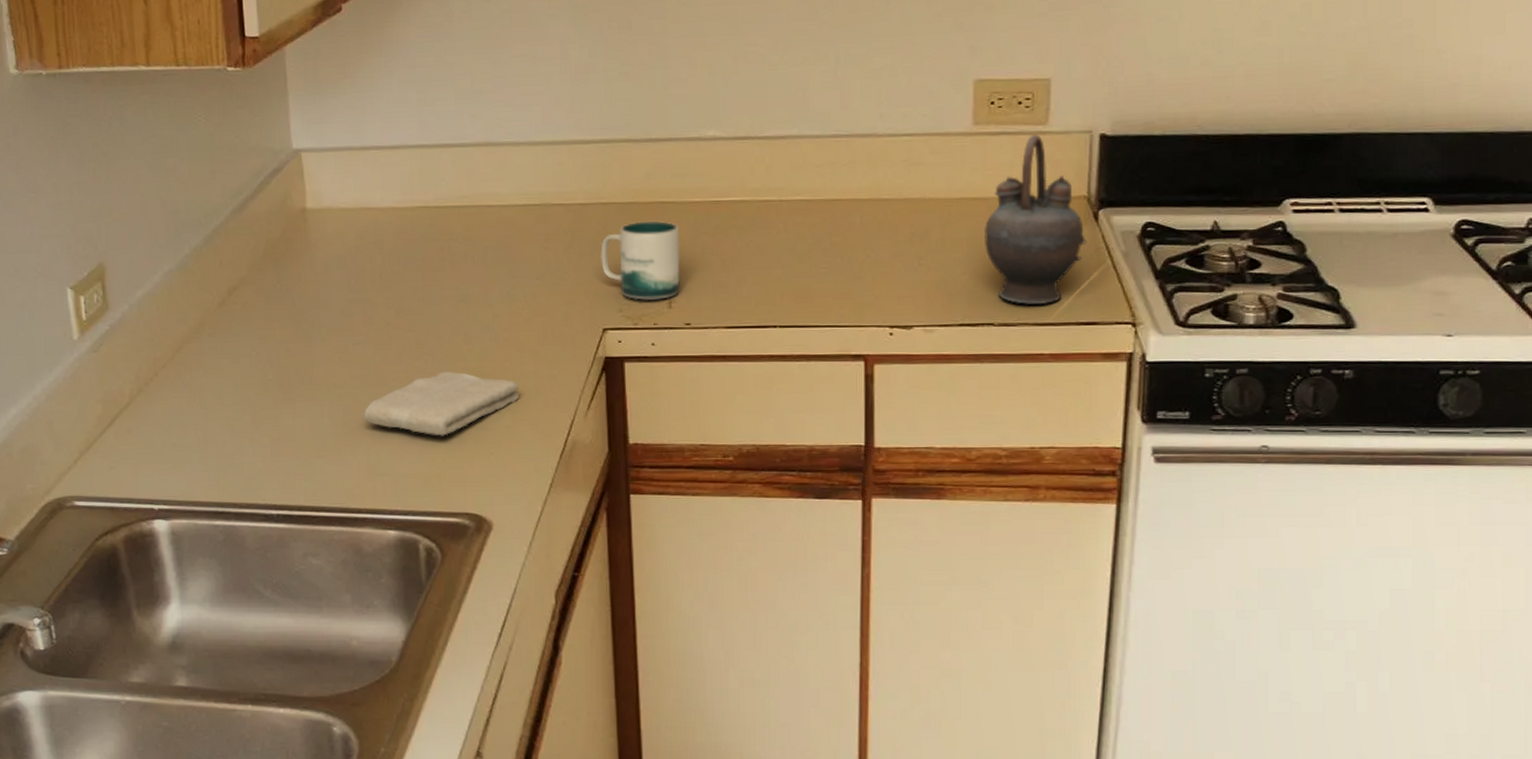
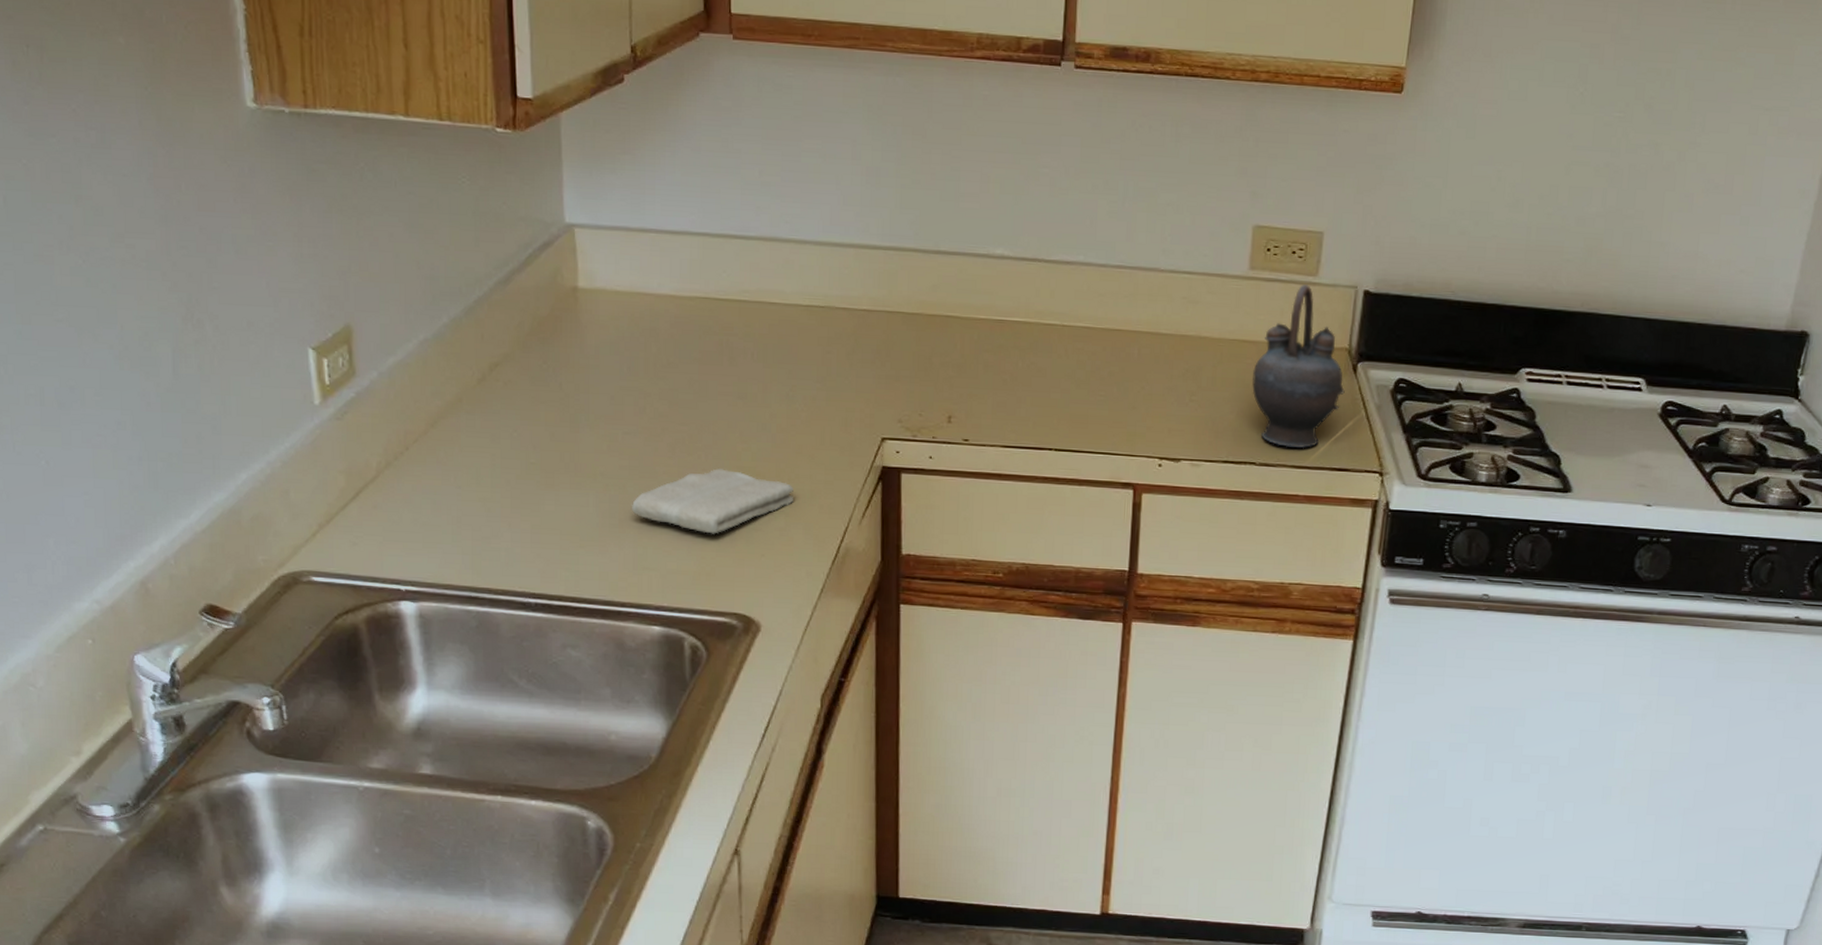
mug: present [601,221,681,300] -> none [883,333,963,413]

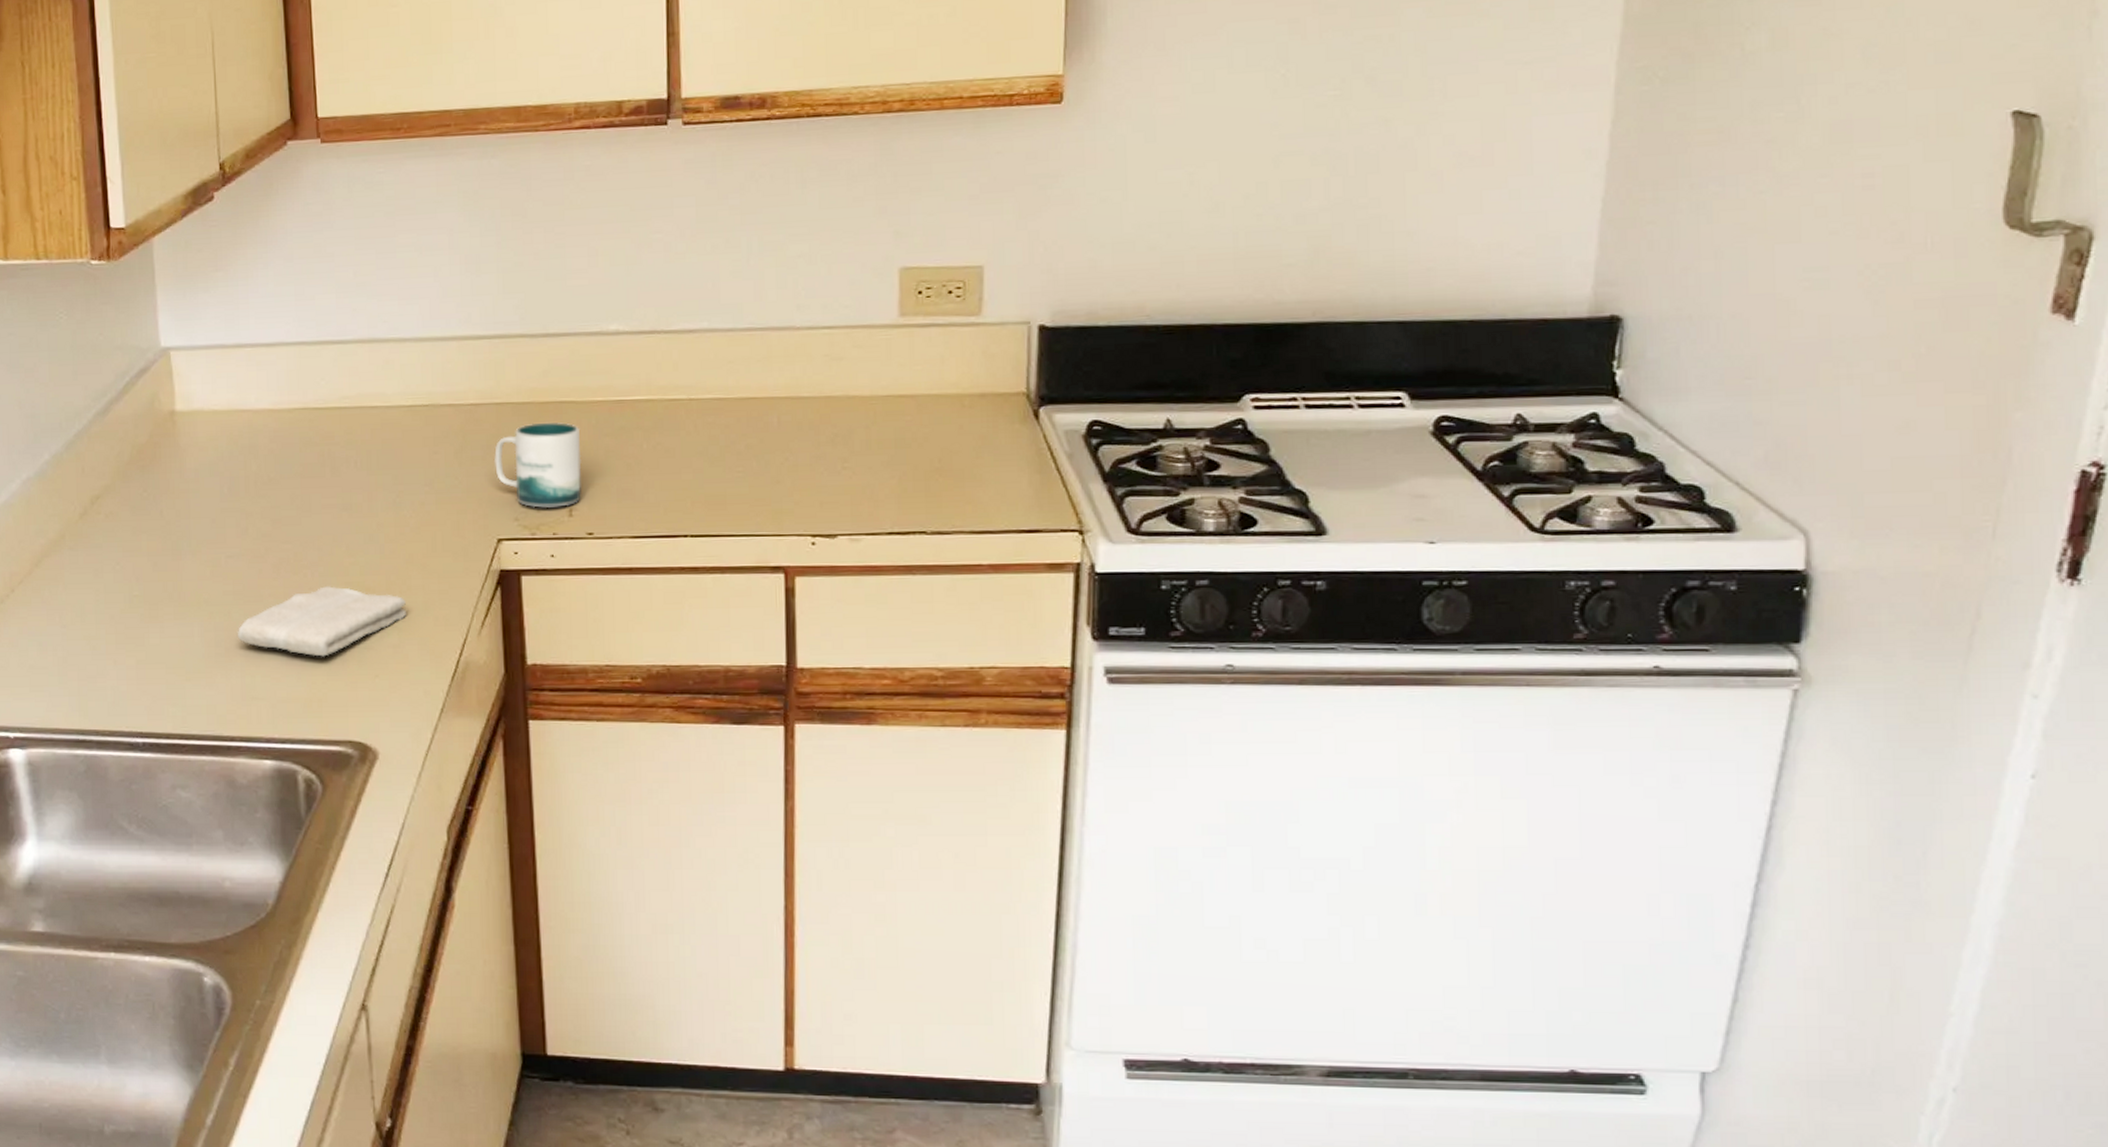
mug: none [883,333,963,413] -> present [494,422,582,508]
teapot: present [1252,284,1345,449] -> none [914,326,1027,512]

